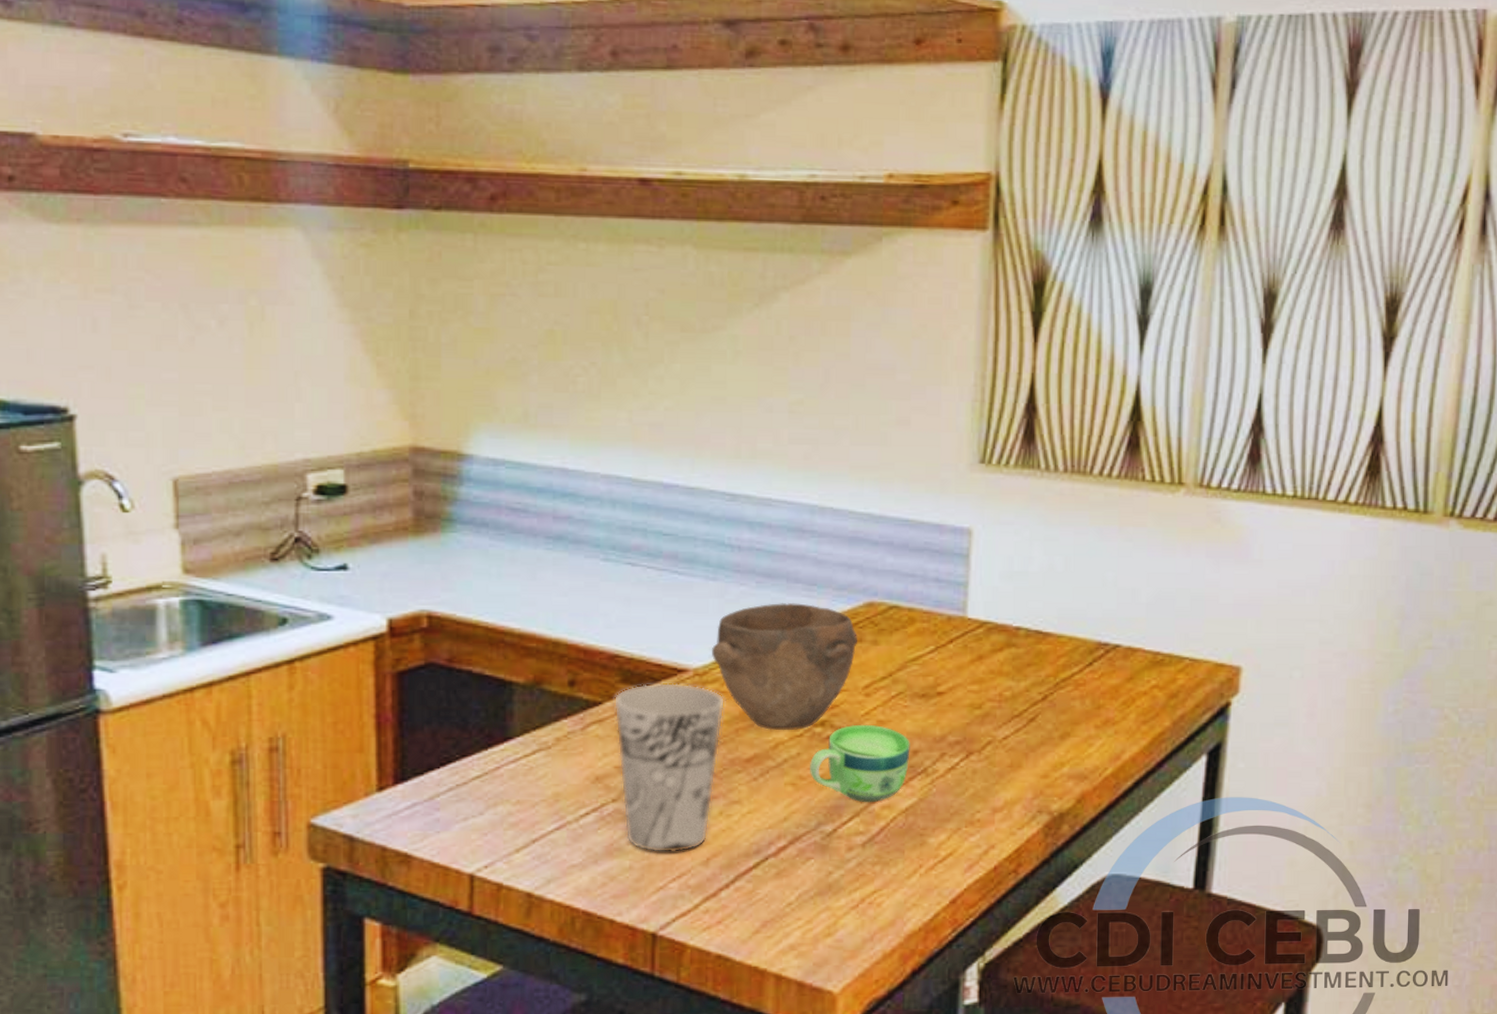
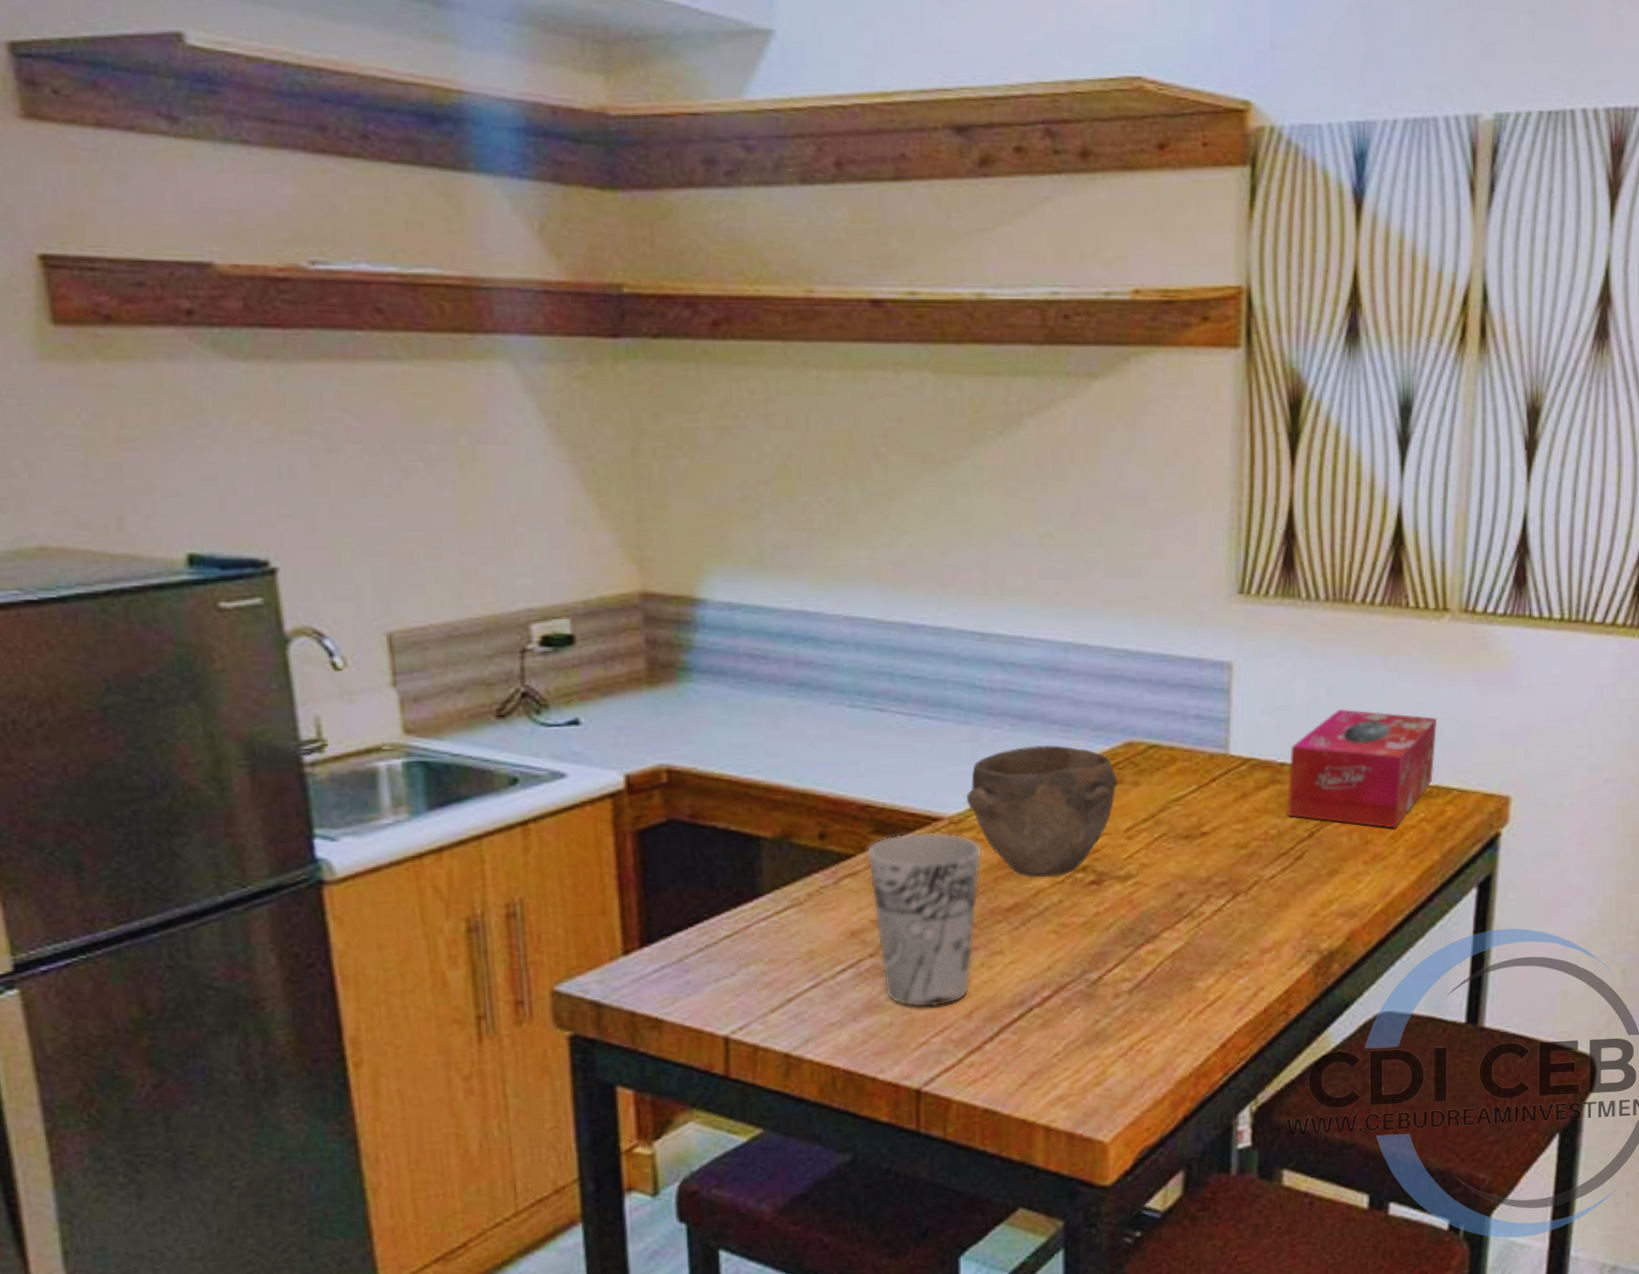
cup: present [810,724,910,803] -> none [1072,868,1175,949]
tissue box: none [1021,576,1171,694] -> present [1287,708,1437,828]

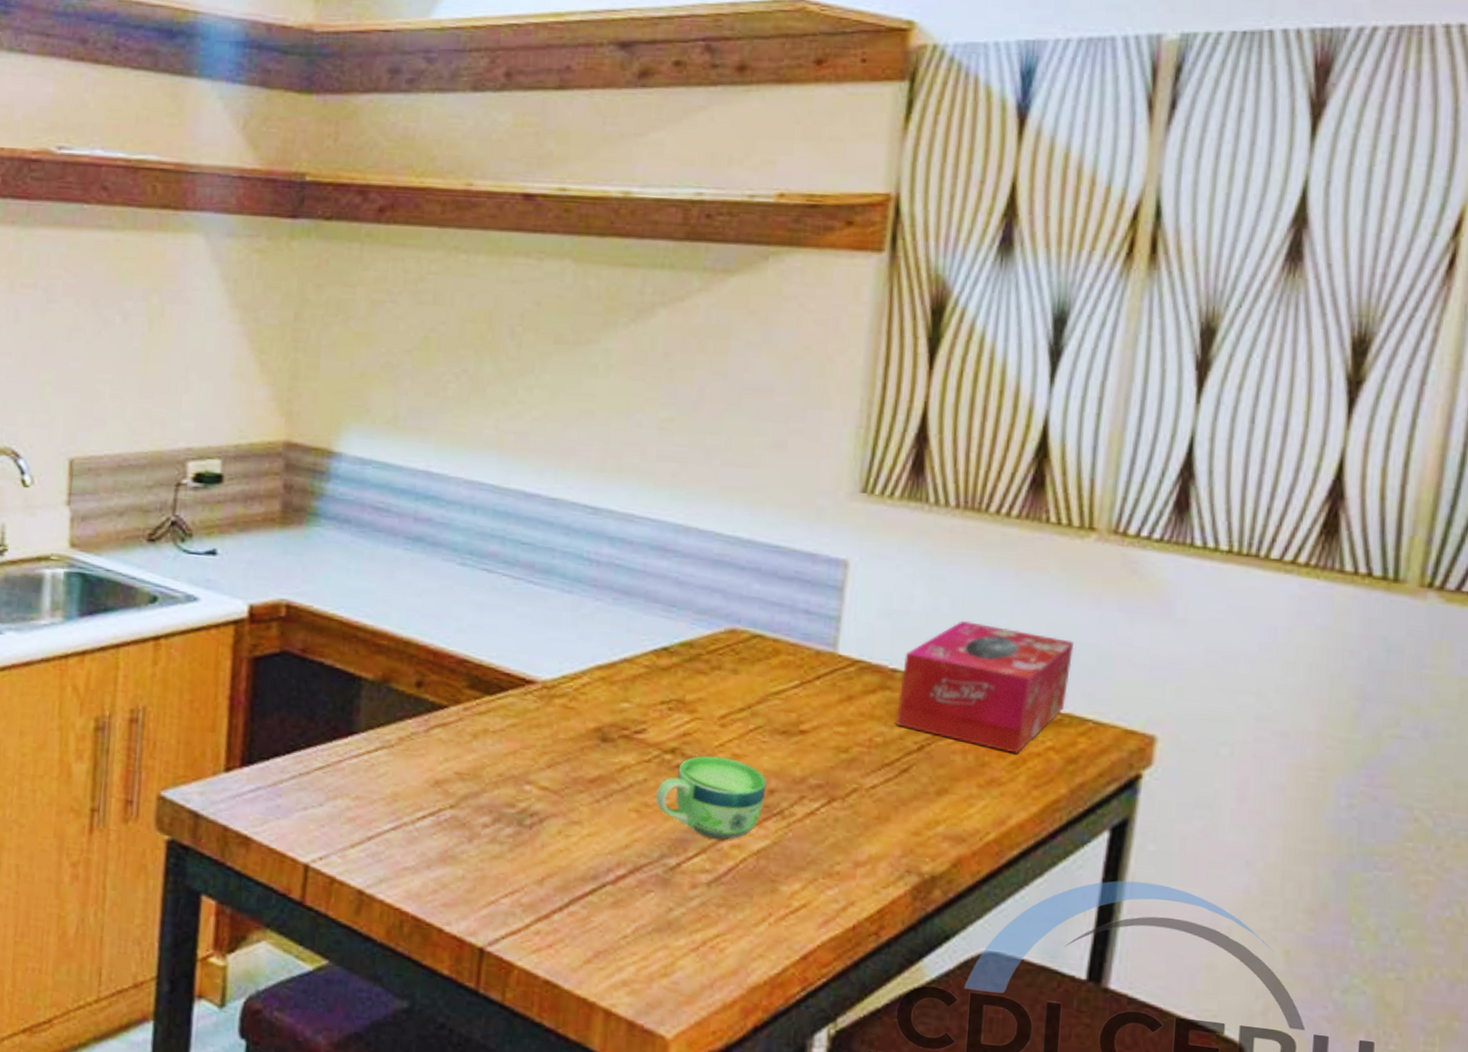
cup: present [866,831,983,1008] -> none [458,691,573,869]
bowl: present [967,745,1118,878] -> none [562,621,717,756]
cup: none [1072,868,1175,949] -> present [656,755,767,840]

